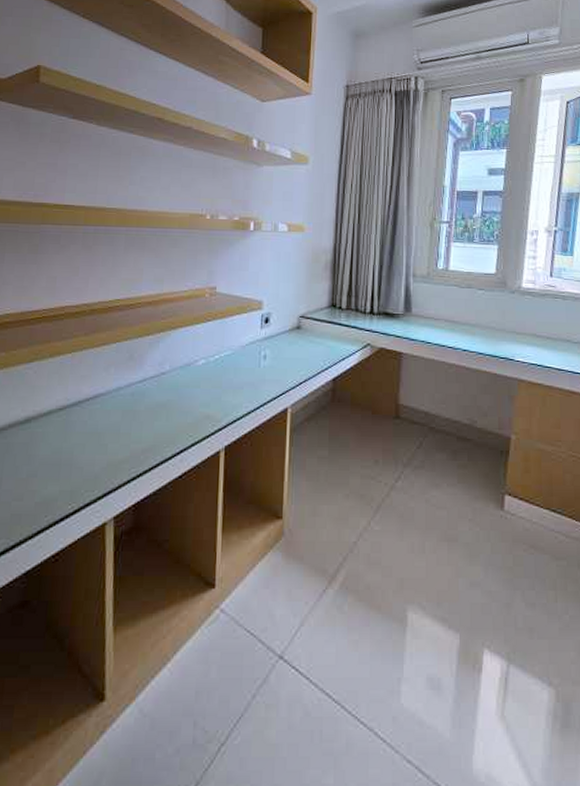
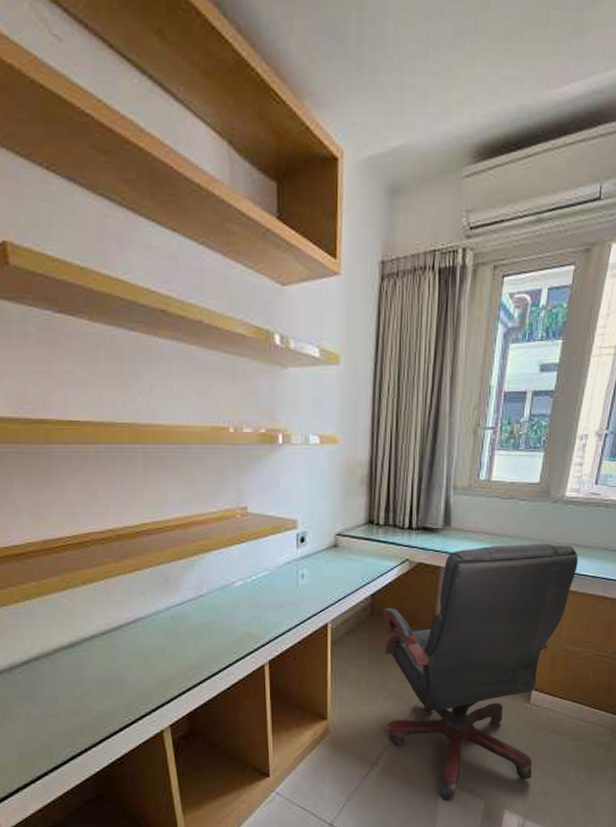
office chair: none [344,332,541,632] -> present [383,543,578,801]

